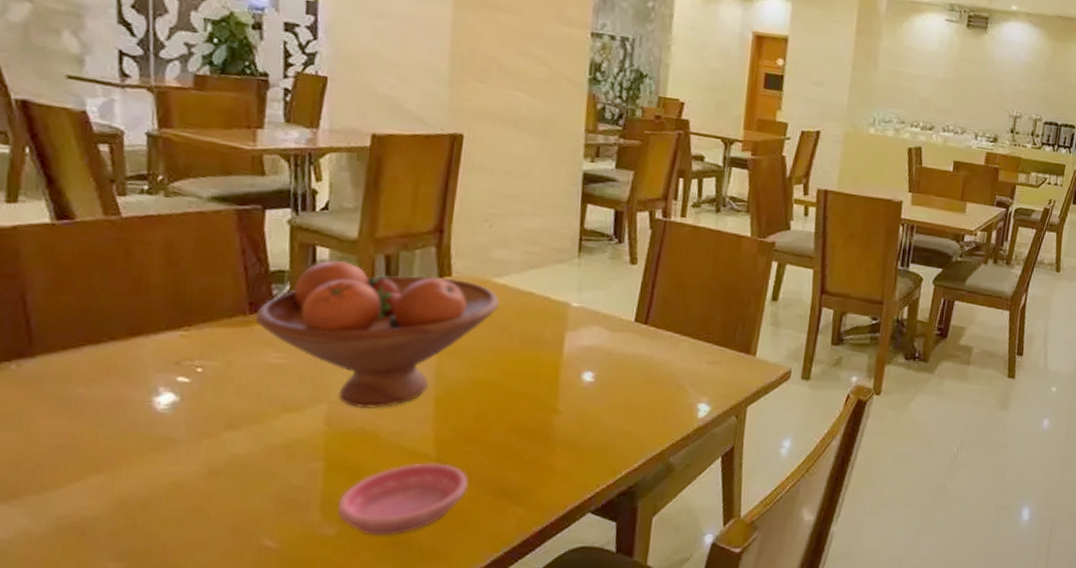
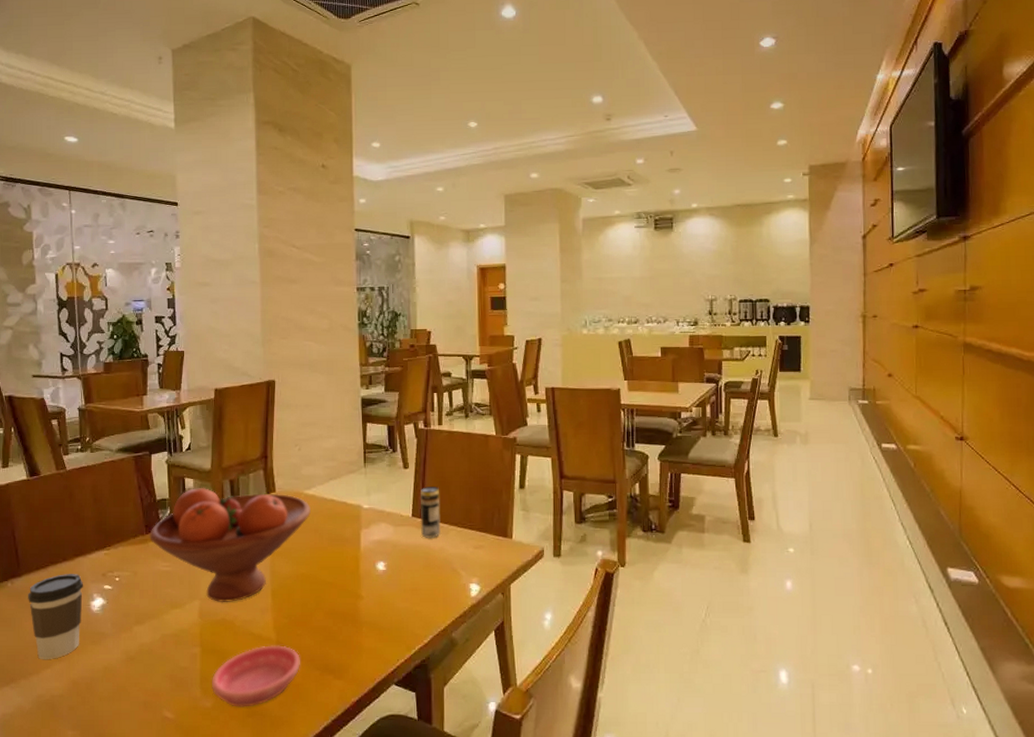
coffee cup: none [46,358,144,471] -> present [28,574,84,660]
beverage can: none [644,288,674,349] -> present [420,487,441,538]

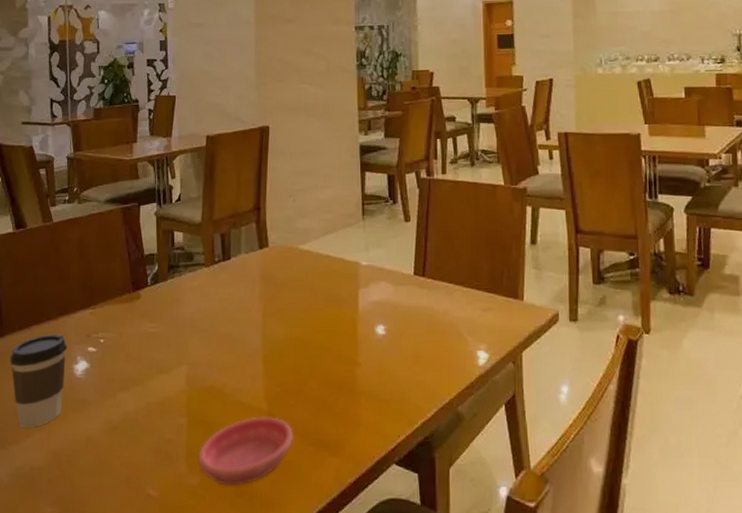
fruit bowl: present [150,487,311,603] -> none [136,241,305,369]
beverage can: present [420,487,441,538] -> none [422,242,445,299]

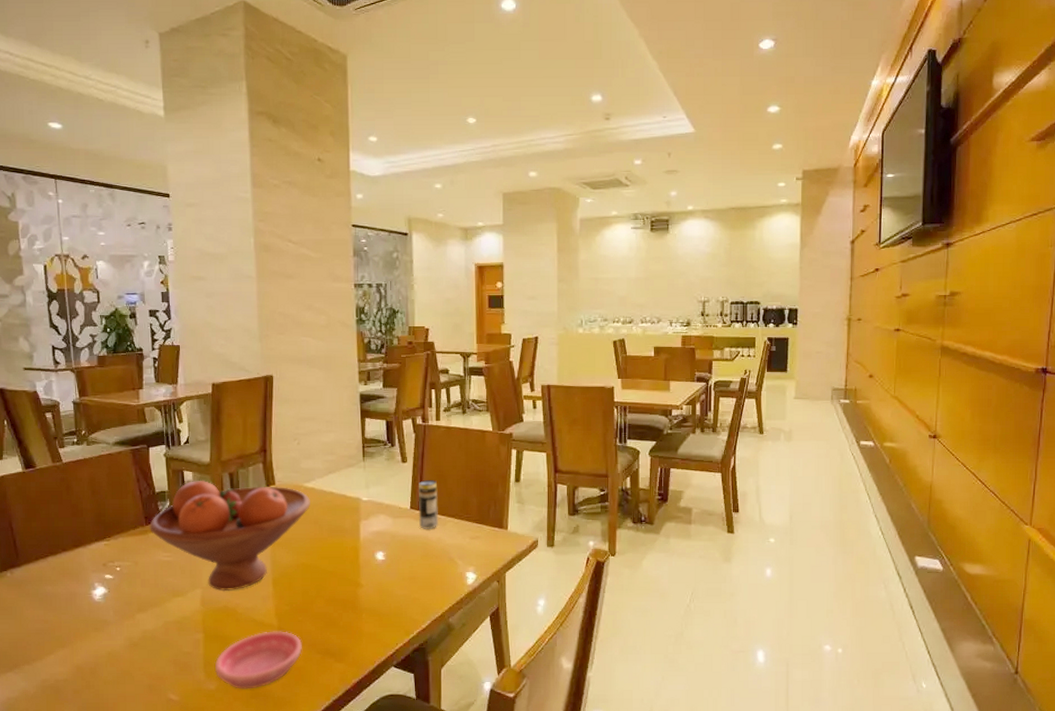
coffee cup: present [10,334,68,429] -> none [28,564,85,647]
fruit bowl: none [136,241,305,369] -> present [149,480,310,592]
beverage can: none [422,242,445,299] -> present [418,480,438,529]

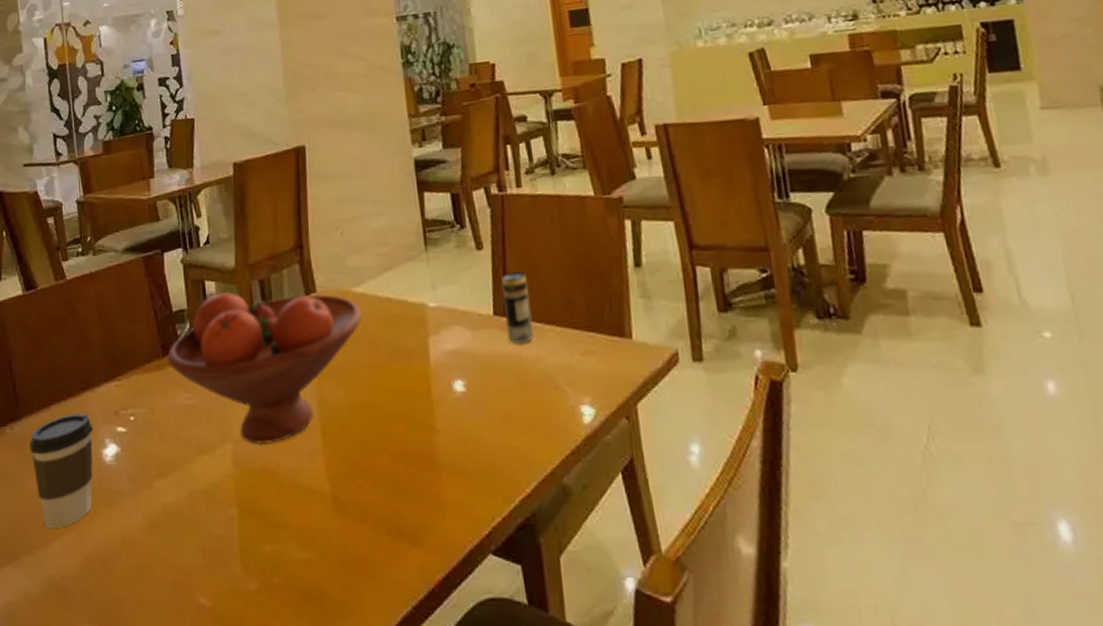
coffee cup: none [28,564,85,647] -> present [29,413,94,529]
saucer: present [215,631,302,689] -> none [254,501,365,590]

